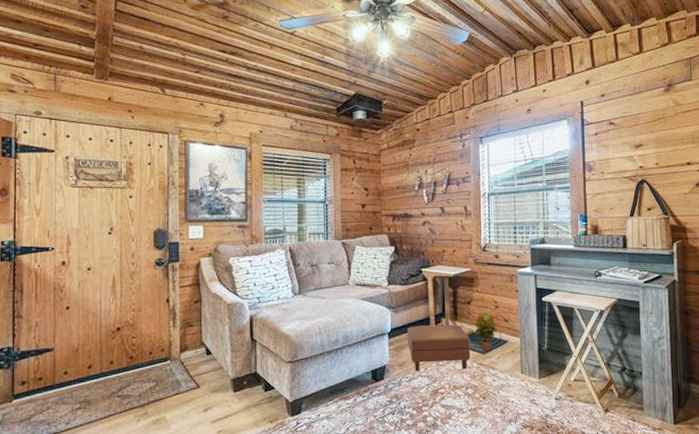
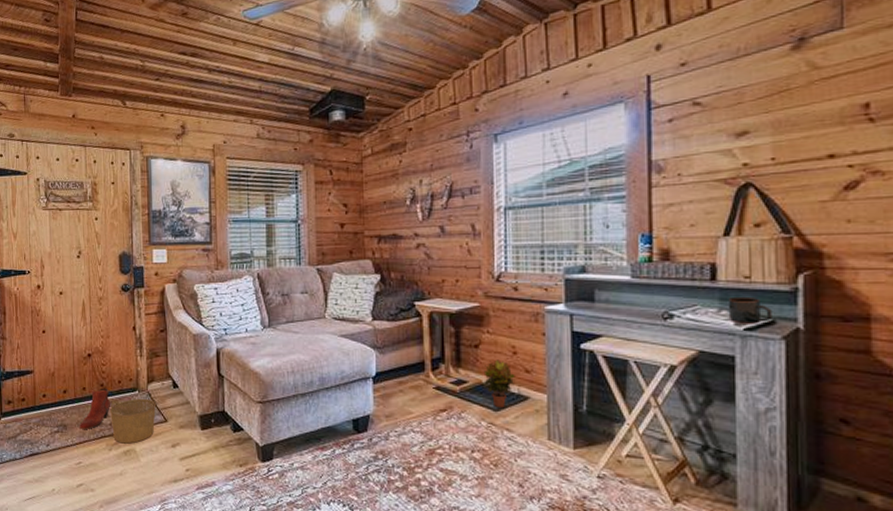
boot: none [105,360,140,404] -> present [79,388,110,430]
basket: none [140,367,188,413] -> present [110,398,156,444]
ottoman: present [407,324,471,372] -> none [396,371,478,428]
mug: none [634,259,660,278] -> present [727,296,772,324]

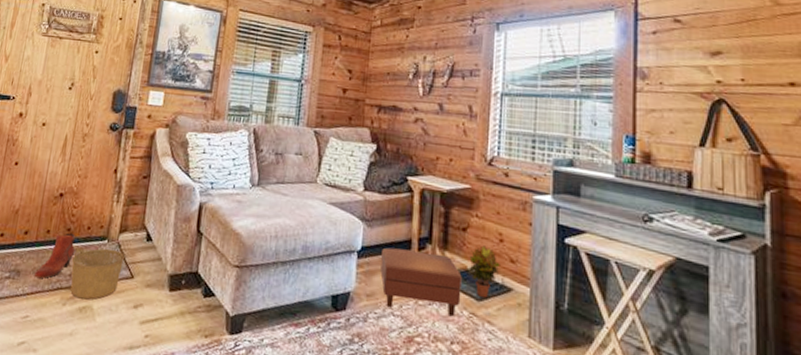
ottoman: none [396,371,478,428] -> present [380,247,462,317]
mug: present [727,296,772,324] -> none [702,206,742,236]

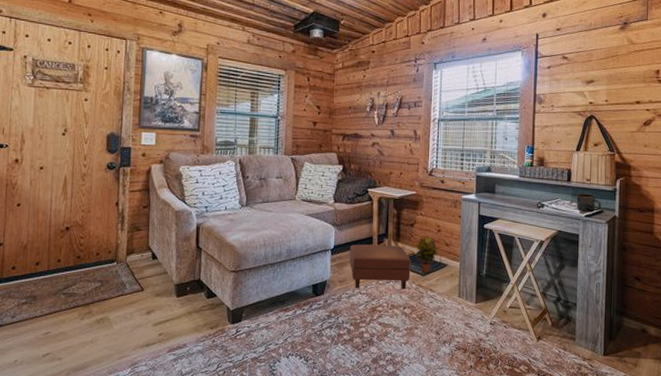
boot: present [34,232,75,279] -> none [51,260,86,301]
basket: present [70,248,124,300] -> none [85,269,133,313]
mug: none [702,206,742,236] -> present [576,193,601,213]

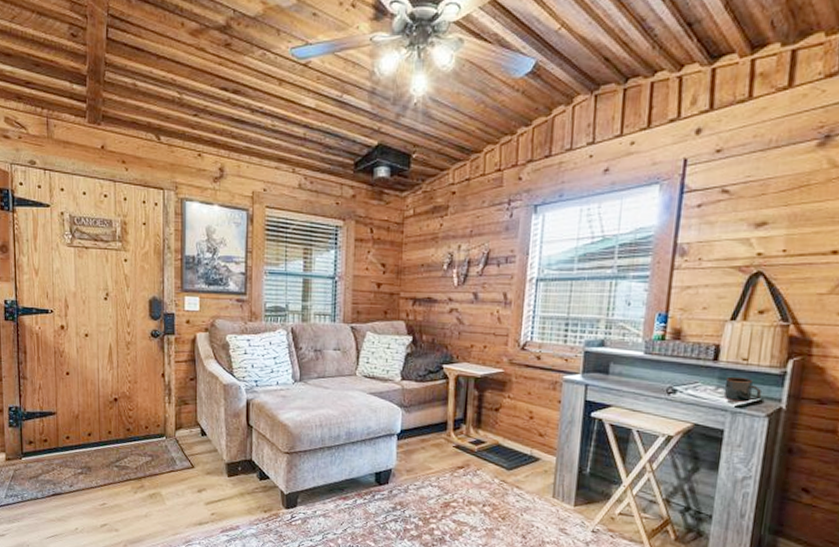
ottoman: present [350,244,411,290] -> none [419,429,494,485]
potted plant: present [416,235,439,274] -> none [500,423,530,468]

